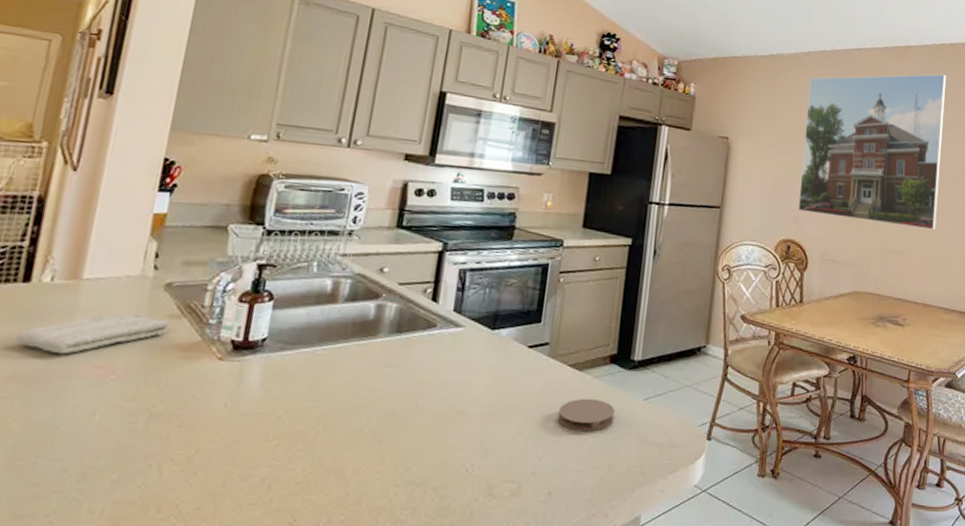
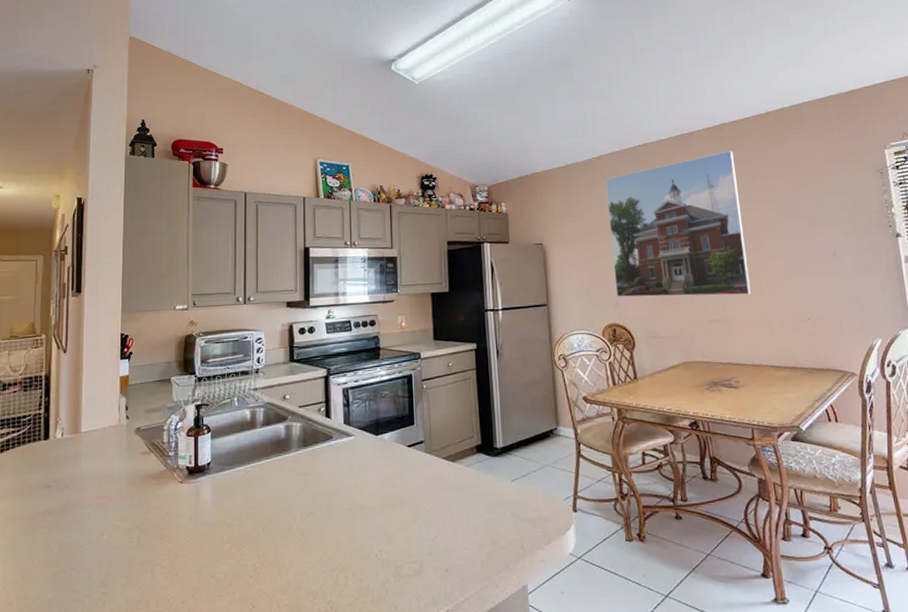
washcloth: present [15,313,169,355] -> none [46,454,142,491]
coaster: present [557,398,615,432] -> none [442,484,489,514]

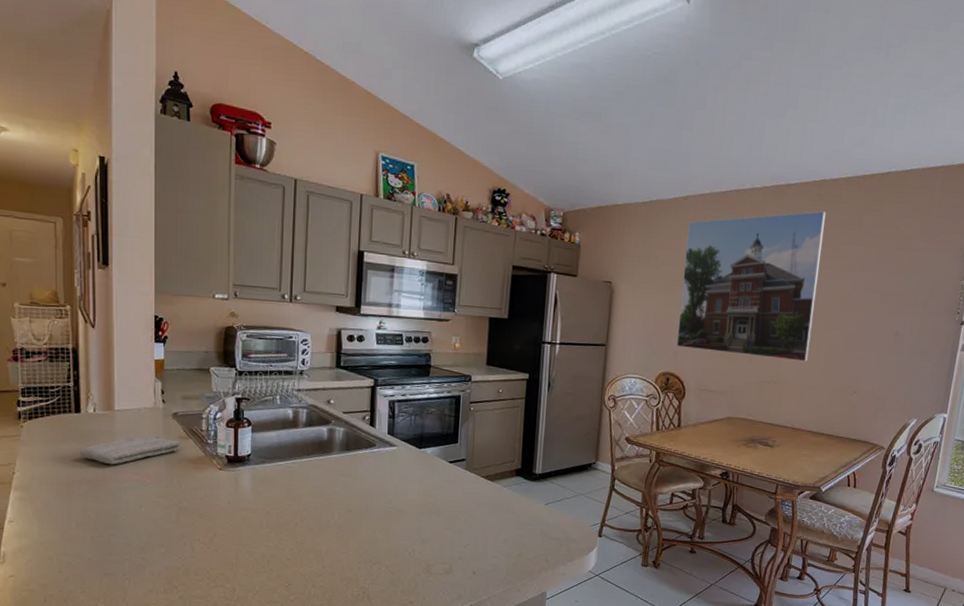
washcloth: none [46,454,142,491] -> present [79,435,180,465]

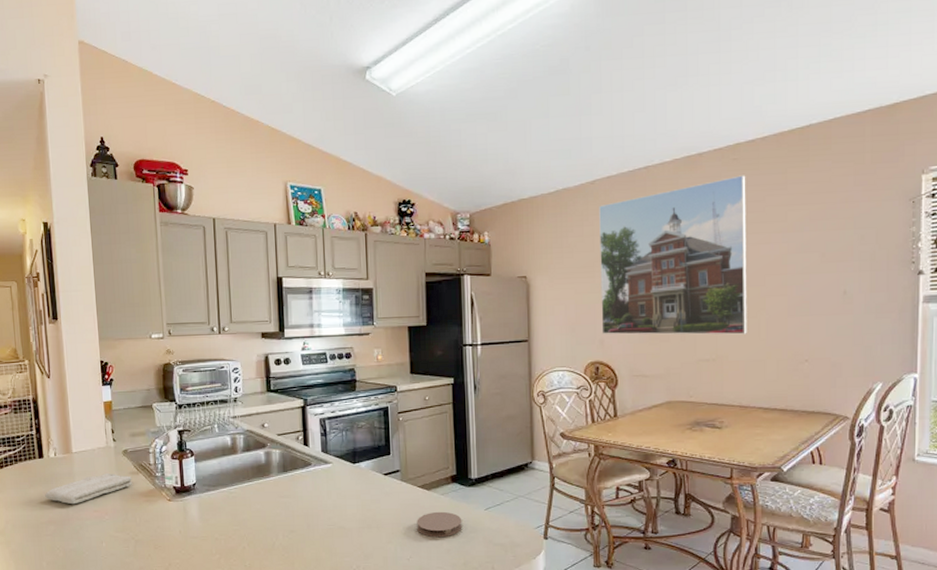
coaster: none [476,502,522,528] -> present [417,511,462,538]

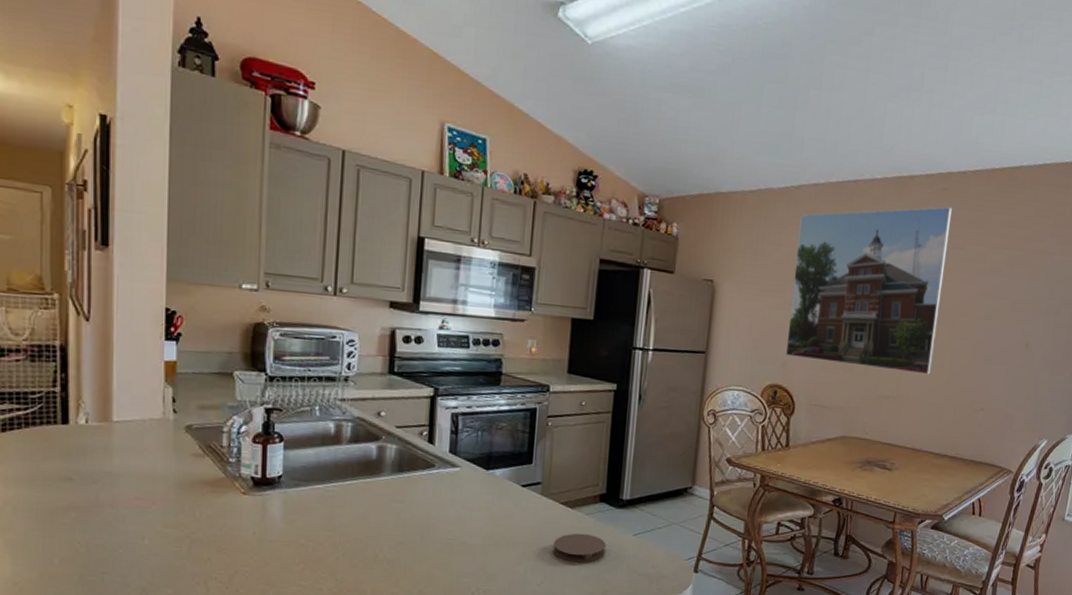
washcloth: present [45,473,132,505] -> none [66,452,194,488]

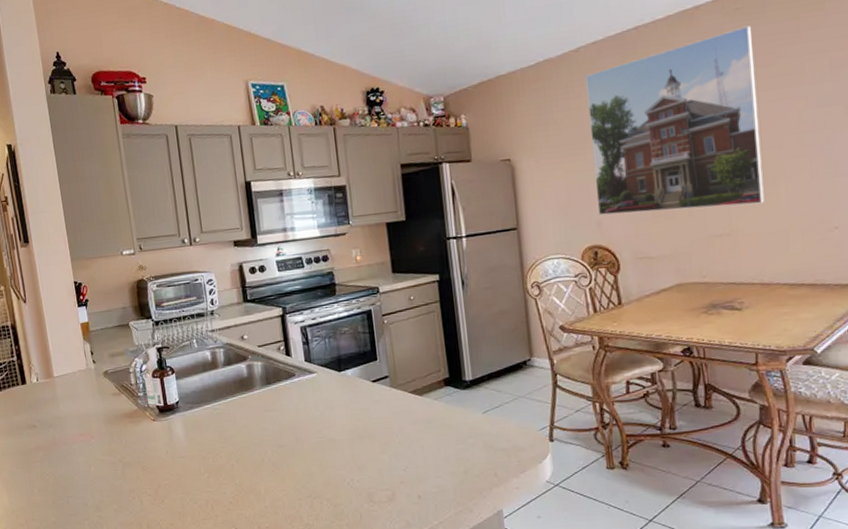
coaster: present [553,533,606,563] -> none [410,417,460,445]

